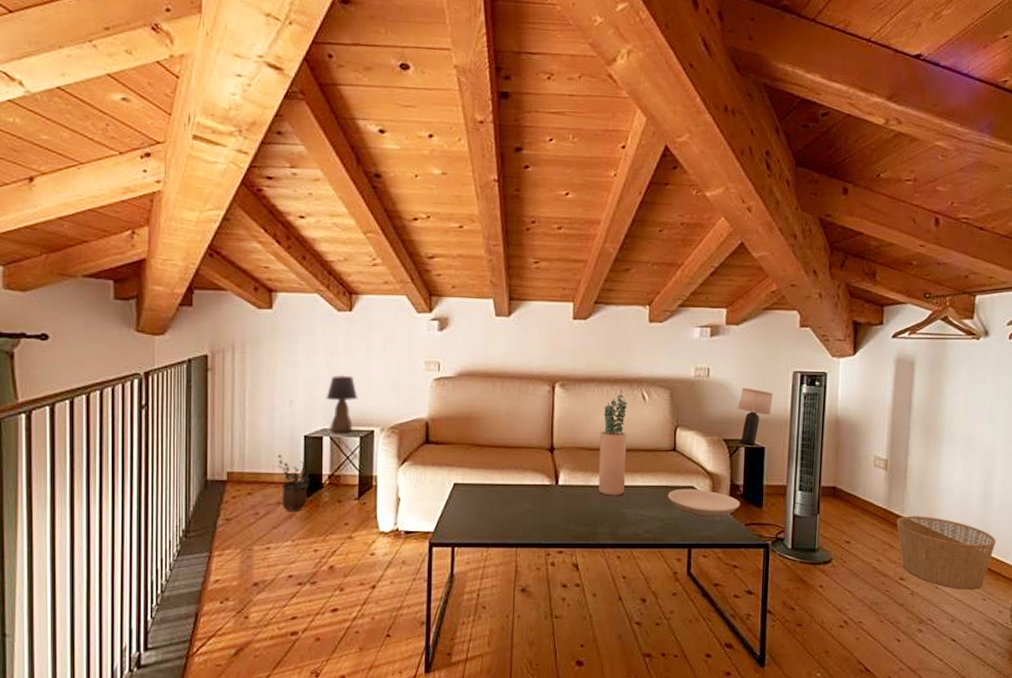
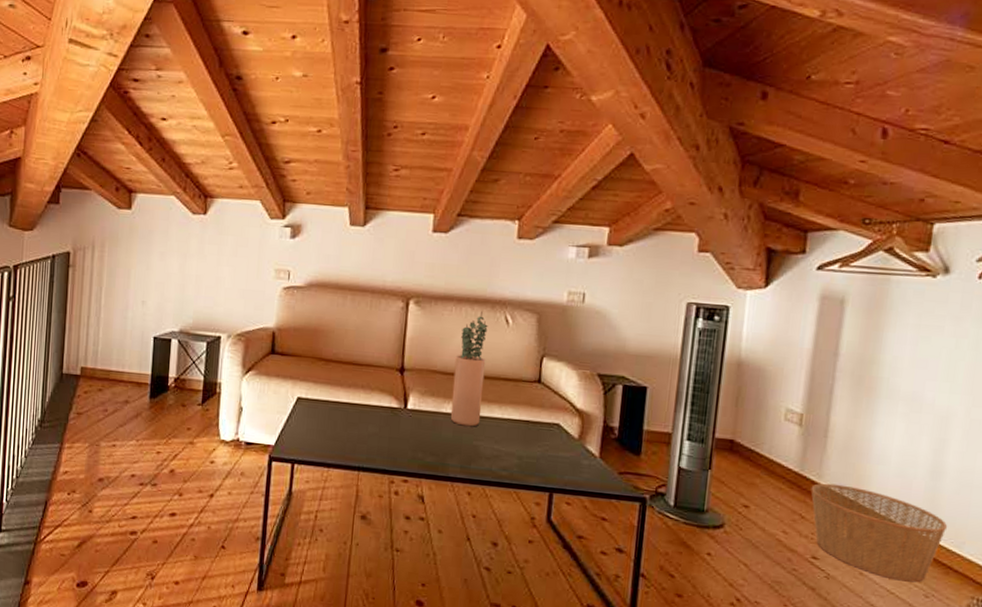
potted plant: present [278,454,312,512] -> none [127,353,159,412]
table lamp: present [326,375,358,435] -> none [176,278,208,339]
decorative bowl: present [667,488,740,520] -> none [528,425,614,464]
table lamp: present [738,387,774,447] -> none [616,317,662,385]

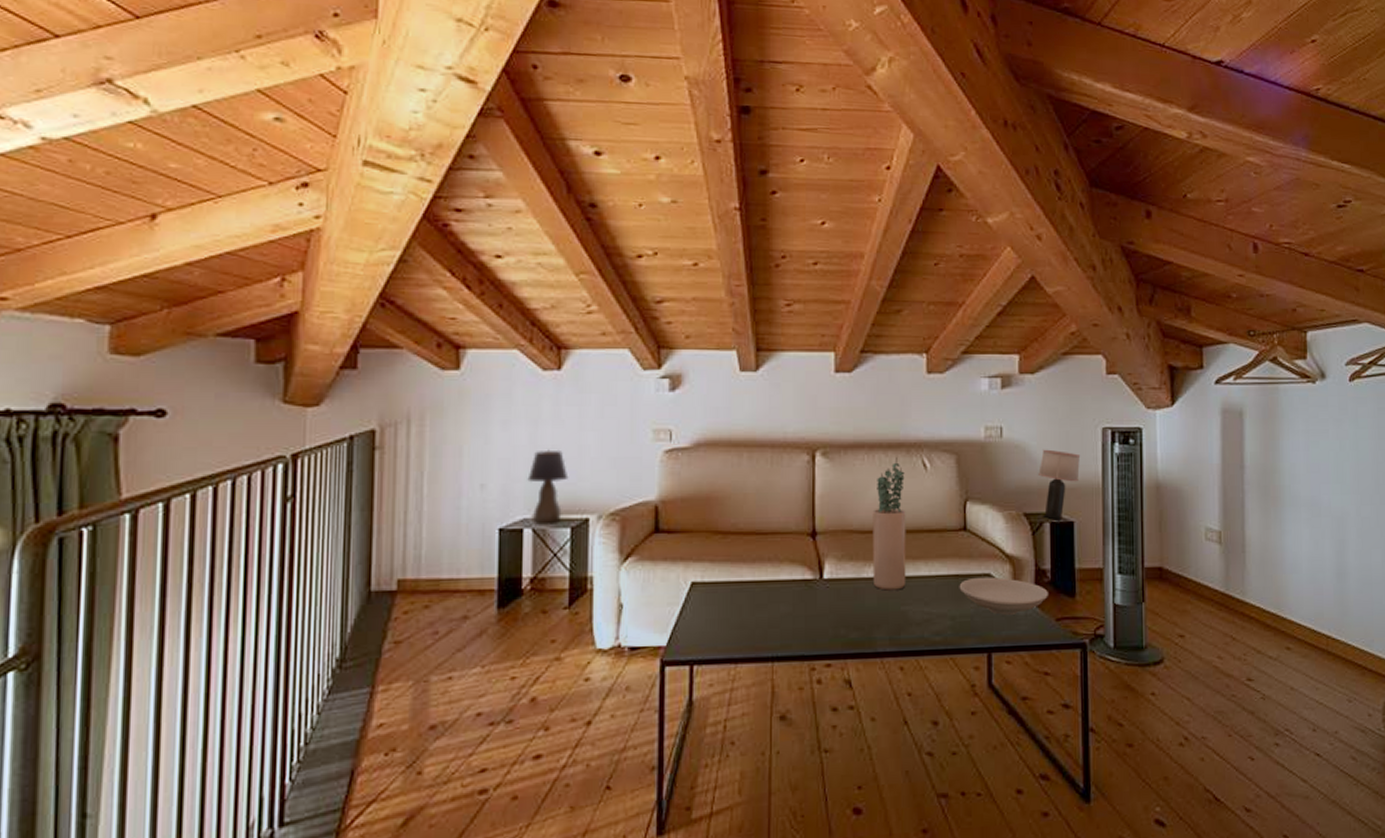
table lamp: none [176,278,208,339] -> present [527,449,569,526]
decorative bowl: none [528,425,614,464] -> present [959,576,1048,616]
table lamp: none [616,317,662,385] -> present [1038,449,1081,522]
basket: present [811,483,948,583] -> none [1237,599,1358,690]

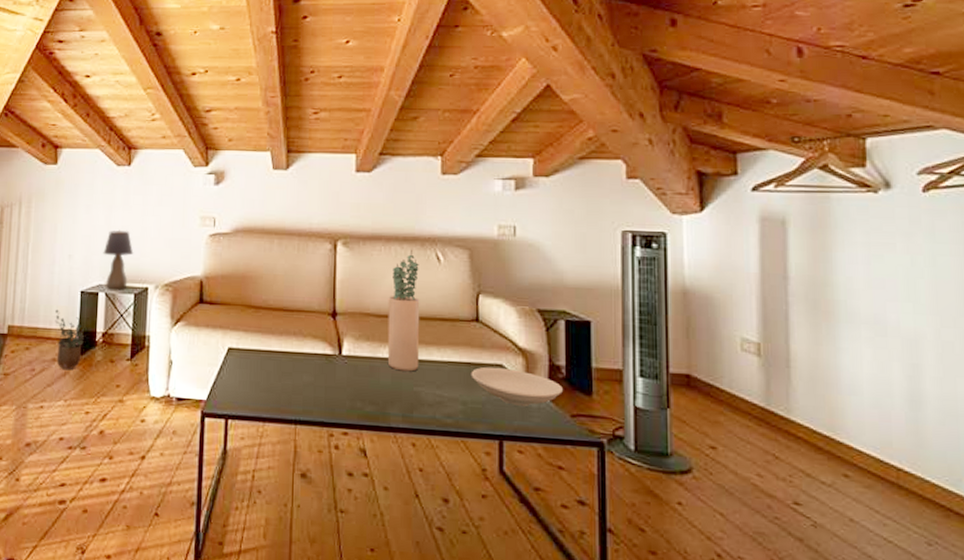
potted plant: none [464,554,508,629] -> present [55,309,86,370]
table lamp: present [1038,449,1081,522] -> none [553,249,598,320]

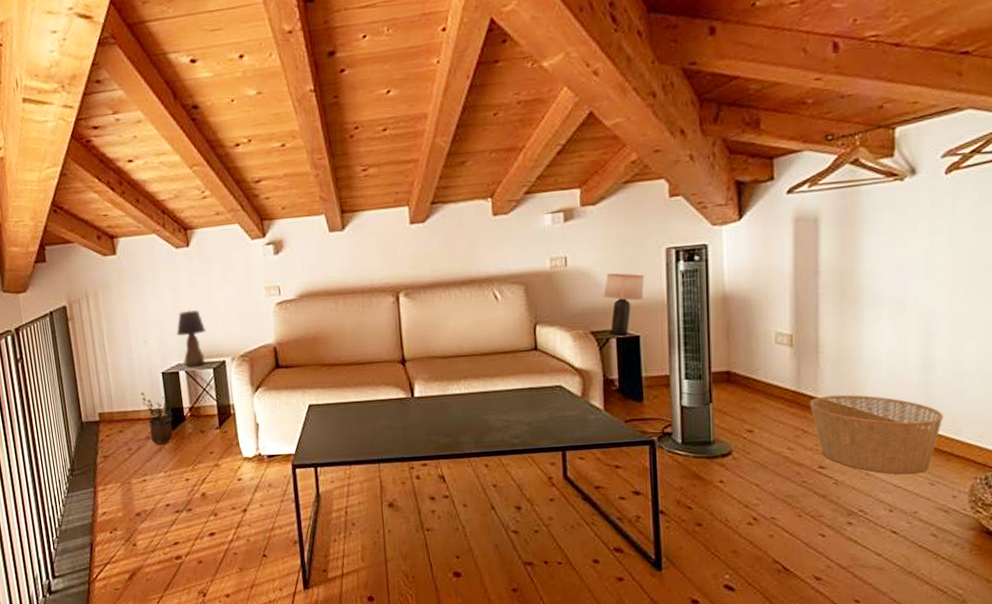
vase: present [387,249,420,372] -> none [452,291,486,404]
decorative bowl: present [471,366,563,407] -> none [533,388,617,420]
table lamp: none [553,249,598,320] -> present [603,272,645,337]
basket: none [781,418,939,528] -> present [809,394,944,475]

